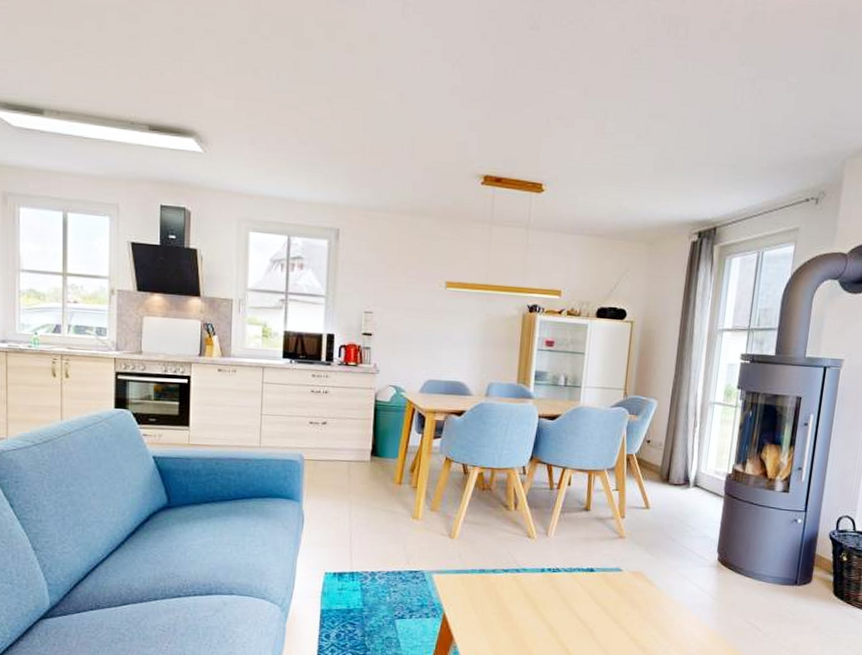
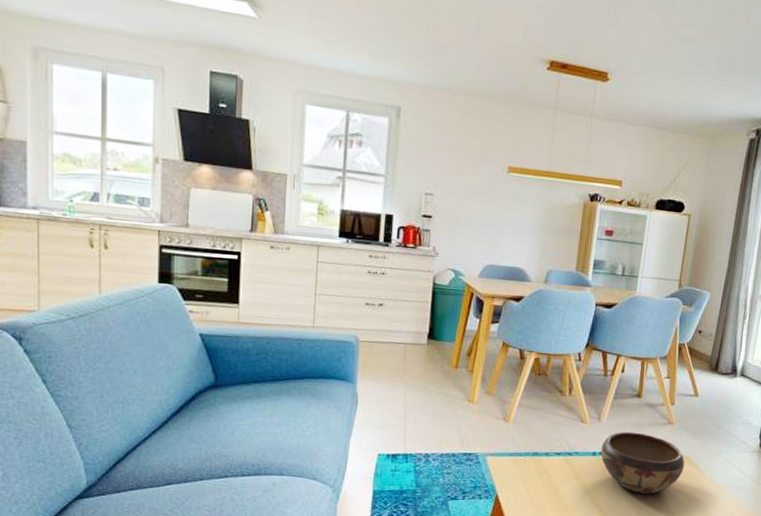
decorative bowl: none [549,546,639,612] -> present [600,431,685,494]

